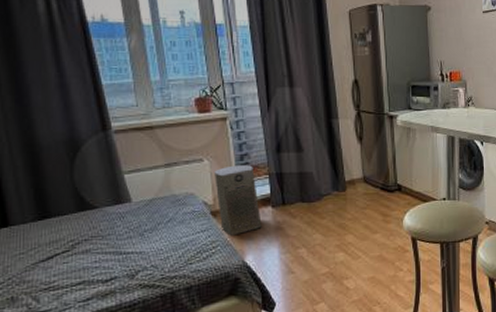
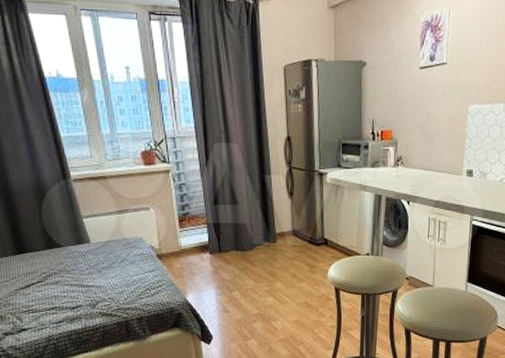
air purifier: present [215,165,262,236] -> none [160,214,201,277]

